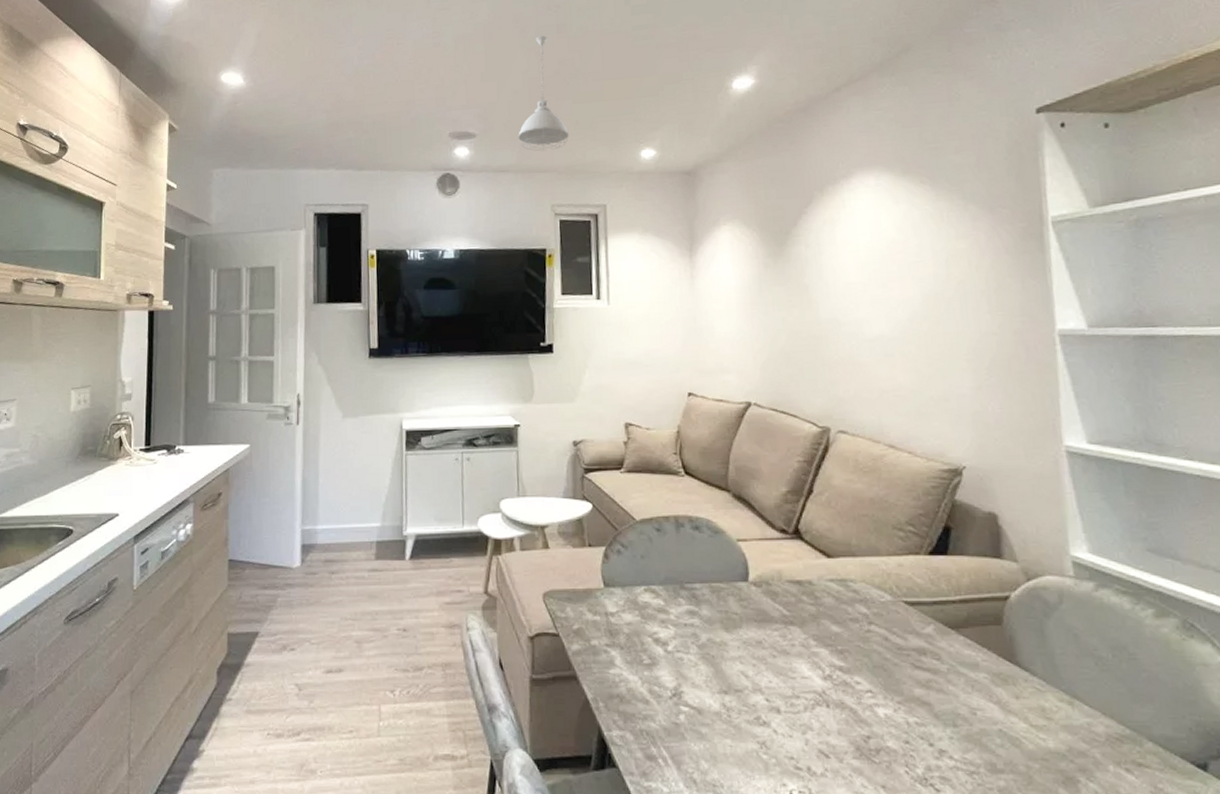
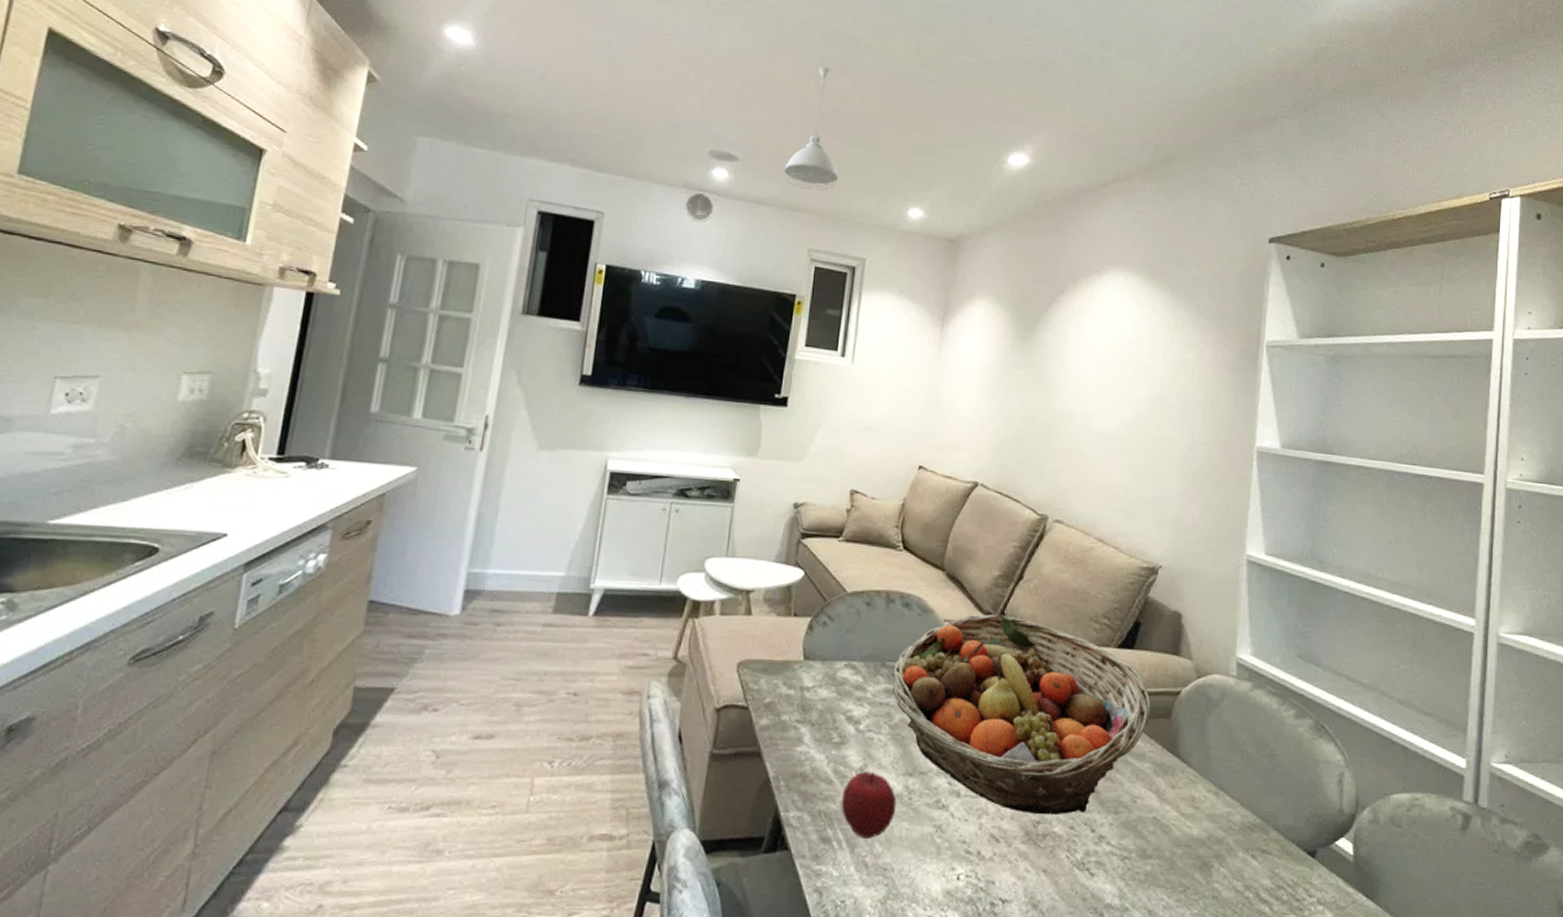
apple: none [660,691,717,755] -> present [841,772,897,838]
fruit basket: none [691,530,978,730] -> present [892,614,1151,816]

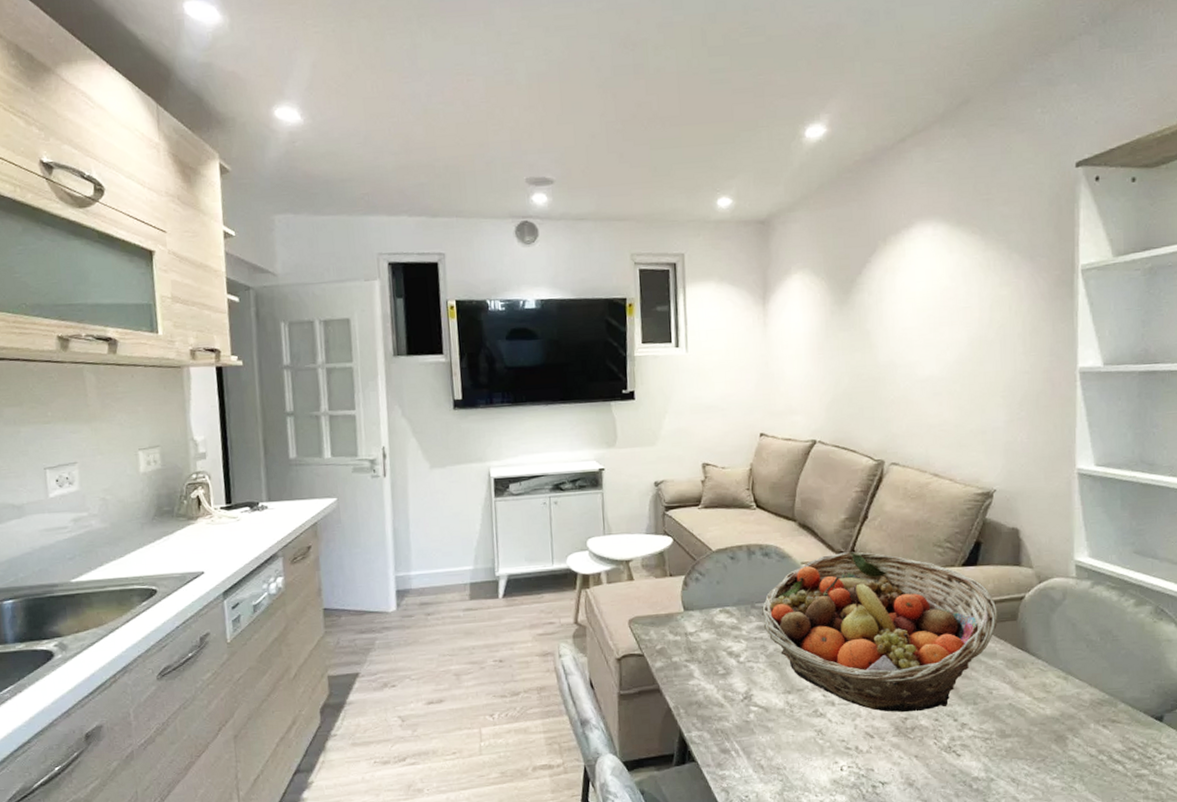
pendant light: present [784,66,838,191] -> none [596,76,647,199]
apple: present [841,772,897,838] -> none [733,694,781,746]

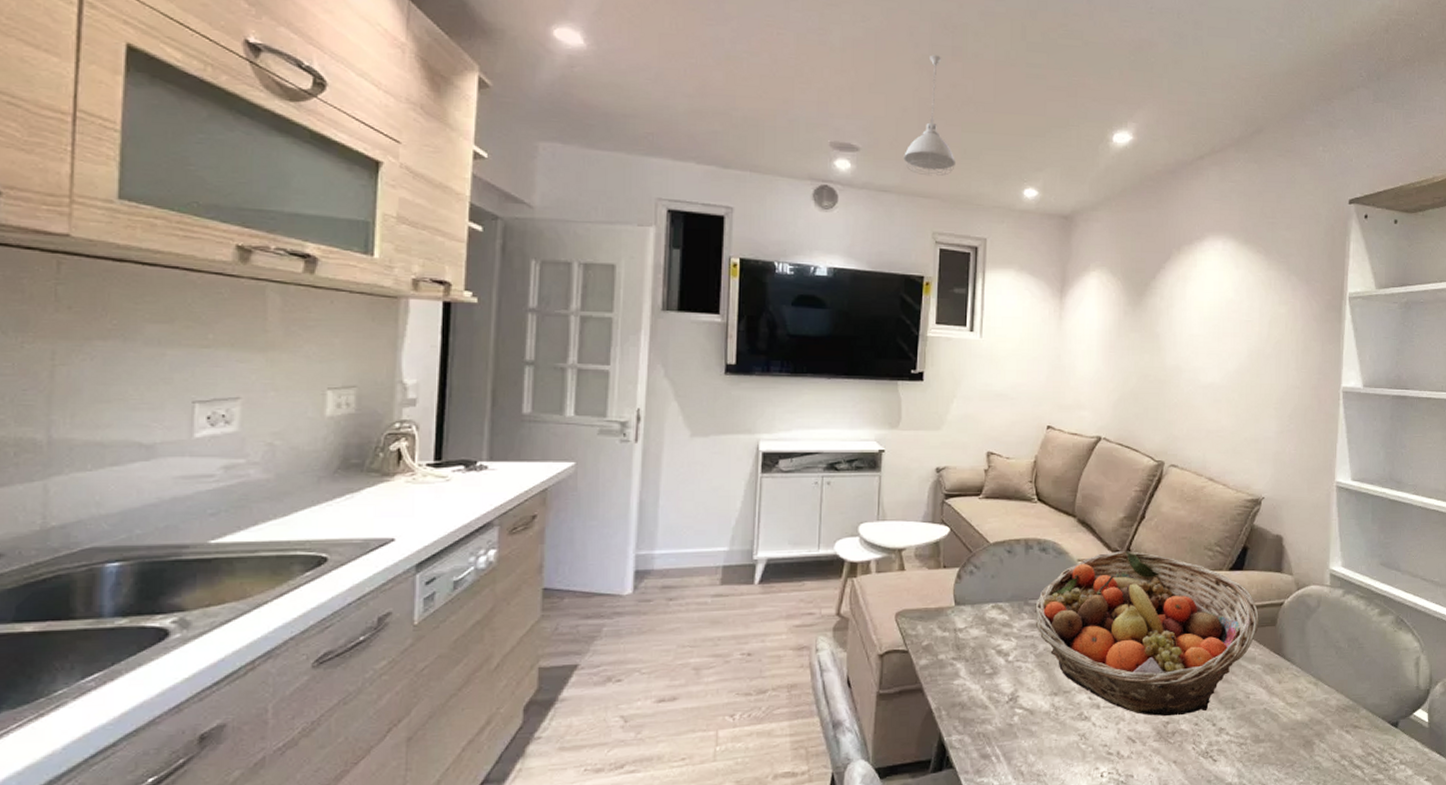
pendant light: none [596,76,647,199] -> present [904,55,955,176]

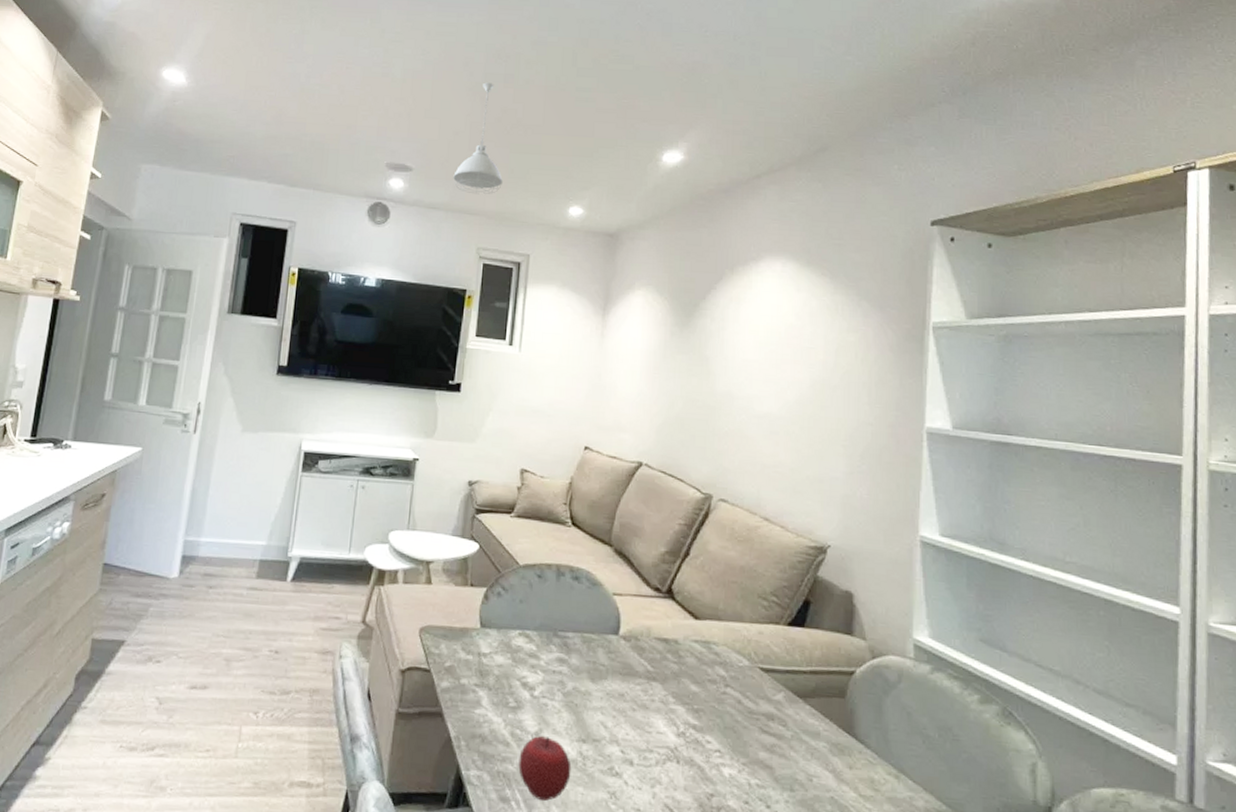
apple: none [997,695,1045,751] -> present [518,736,572,801]
fruit basket: present [1034,551,1259,717] -> none [564,589,824,789]

